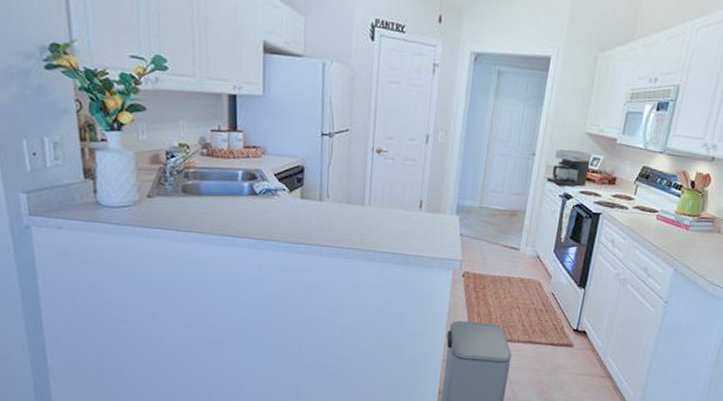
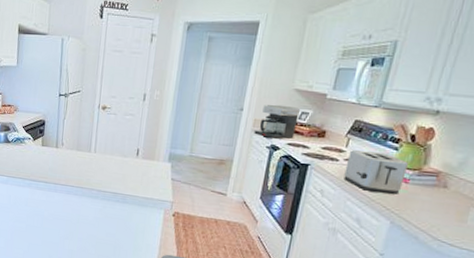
toaster: none [633,197,689,241] -> present [344,150,408,194]

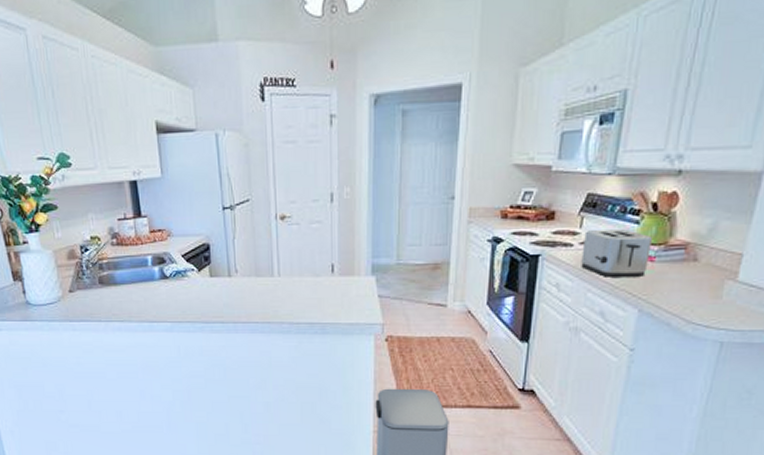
coffee maker: present [254,104,300,139] -> none [471,186,522,230]

